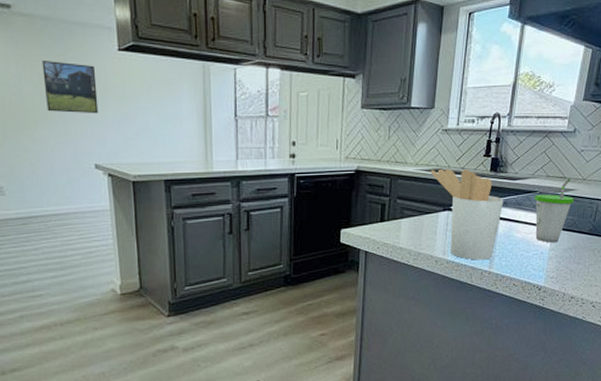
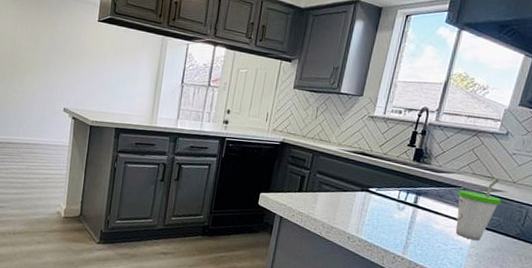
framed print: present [42,61,99,114] -> none [37,24,78,69]
utensil holder: present [430,168,504,260] -> none [352,151,425,245]

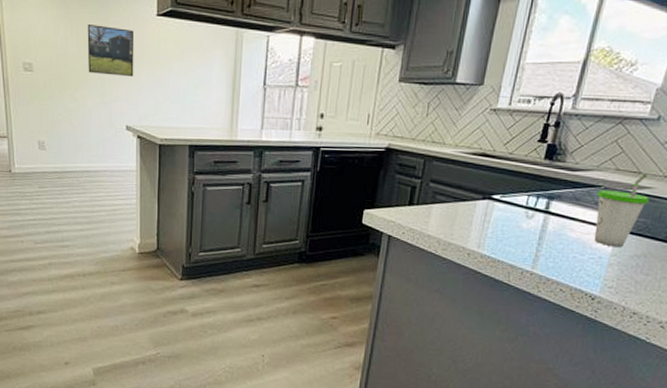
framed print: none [37,24,78,69] -> present [87,25,135,77]

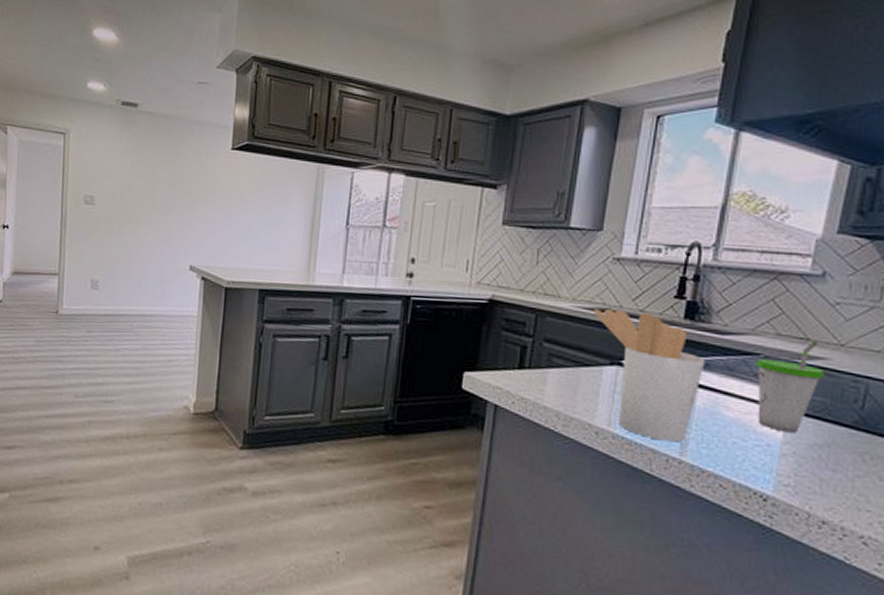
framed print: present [87,25,135,77] -> none [153,157,206,213]
utensil holder: none [471,152,558,259] -> present [593,308,706,442]

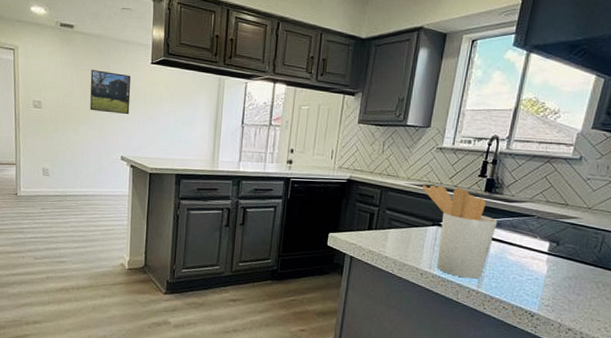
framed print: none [153,157,206,213] -> present [90,70,131,115]
cup: present [755,340,825,433] -> none [530,205,577,270]

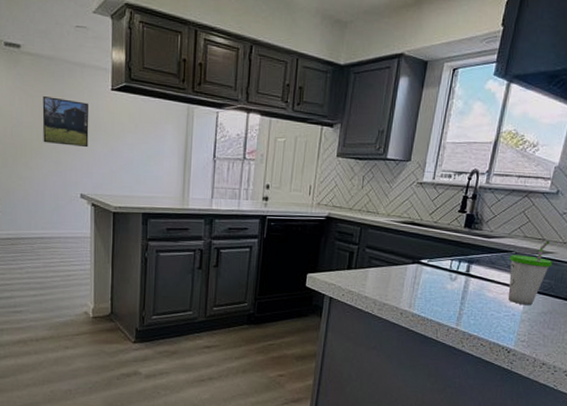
utensil holder: present [421,185,498,279] -> none [402,221,477,317]
cup: none [530,205,577,270] -> present [508,240,553,306]

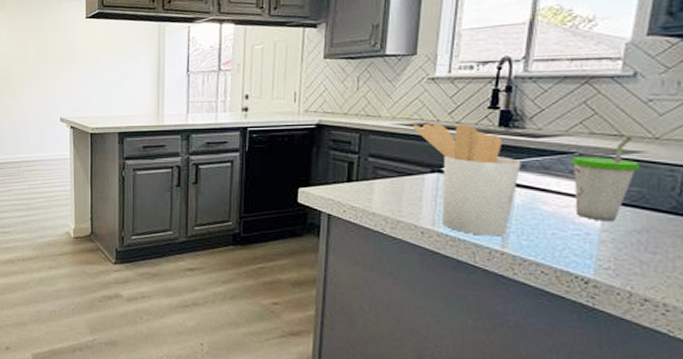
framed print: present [42,96,89,148] -> none [25,31,66,74]
utensil holder: none [402,221,477,317] -> present [412,123,522,236]

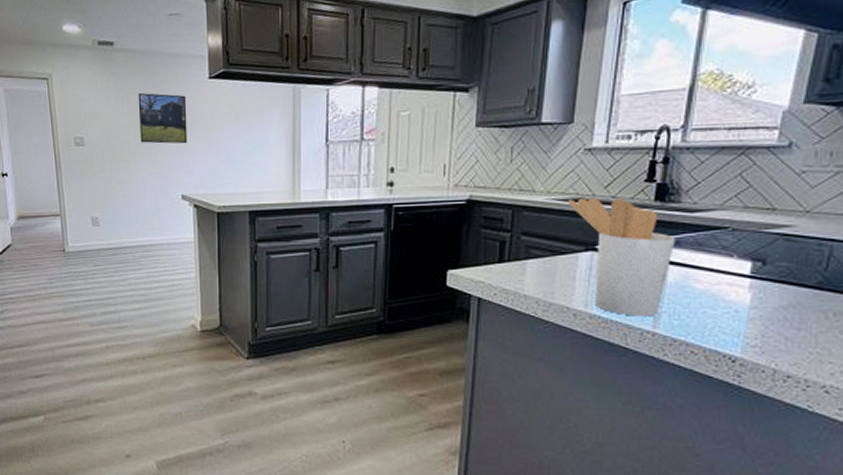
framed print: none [25,31,66,74] -> present [138,93,188,144]
cup: present [570,136,641,222] -> none [723,210,791,298]

